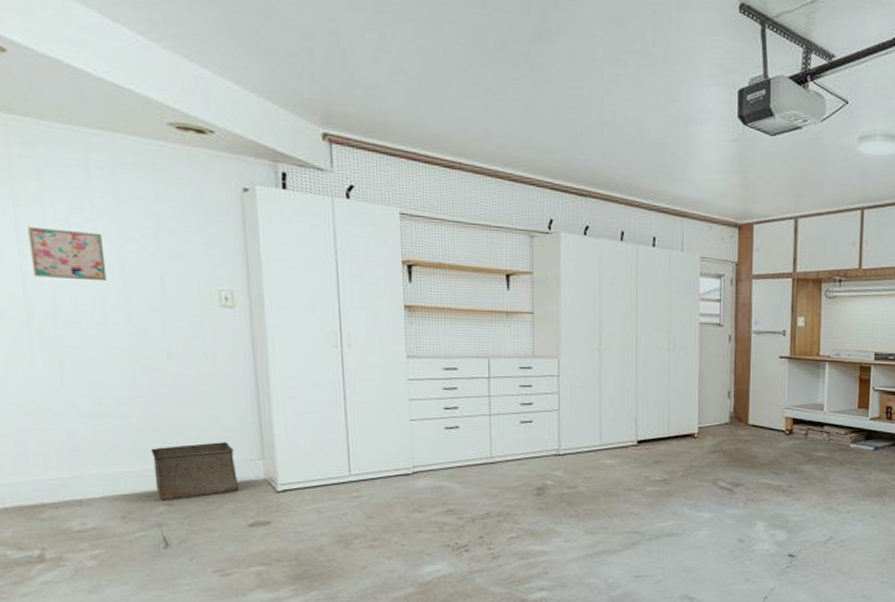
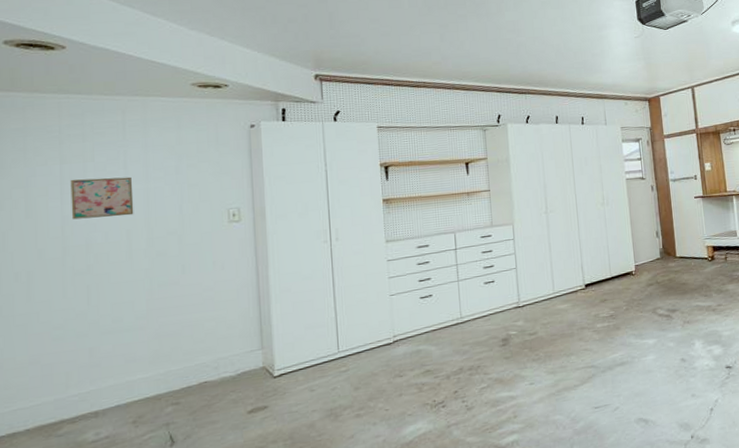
storage bin: present [150,442,240,501] -> none [162,338,241,401]

